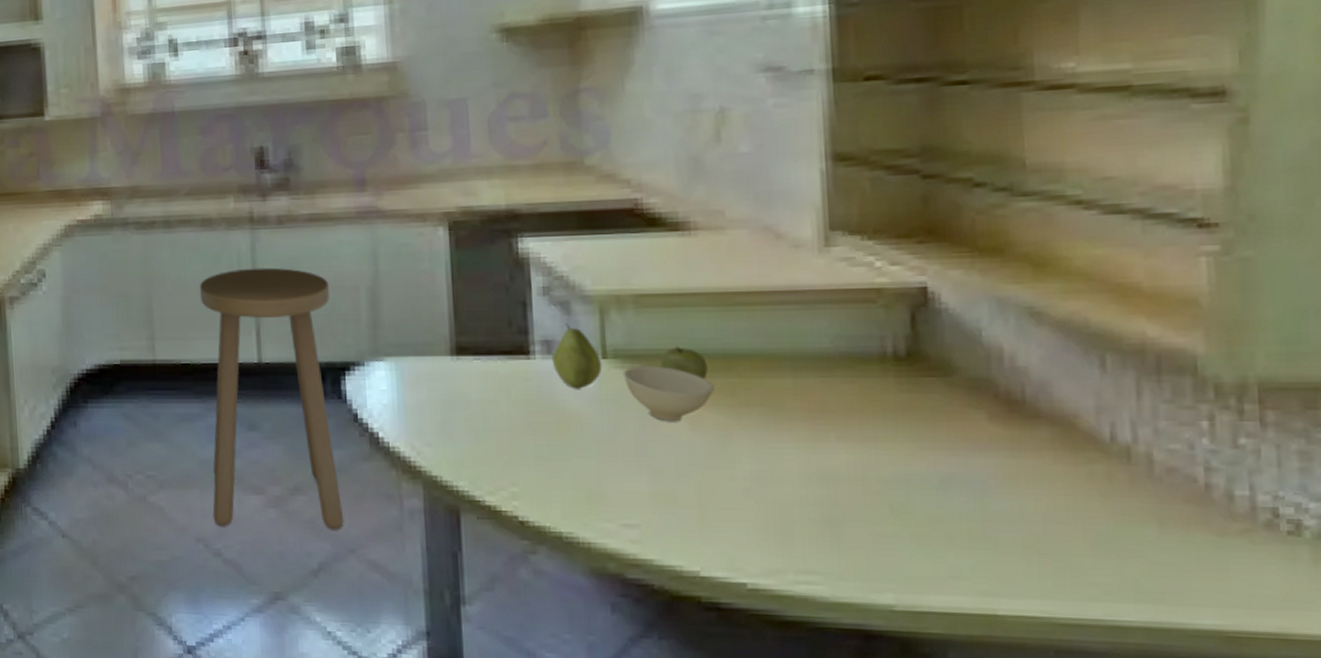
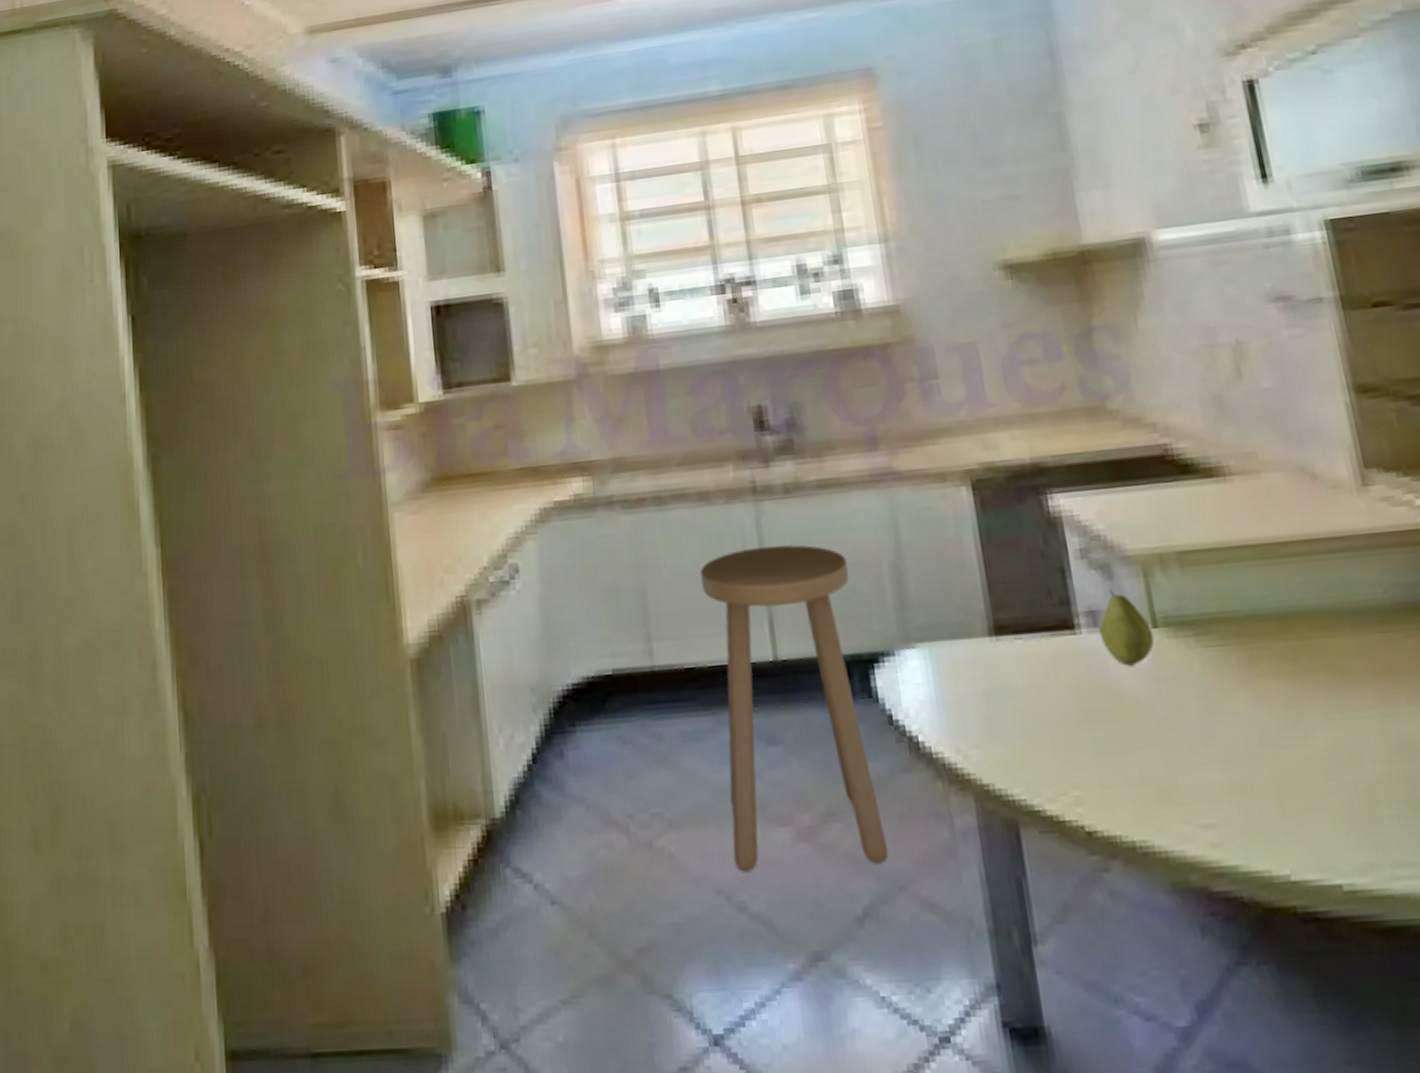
bowl: present [622,366,714,422] -> none [1176,632,1275,698]
fruit: present [661,345,708,380] -> none [1214,607,1266,645]

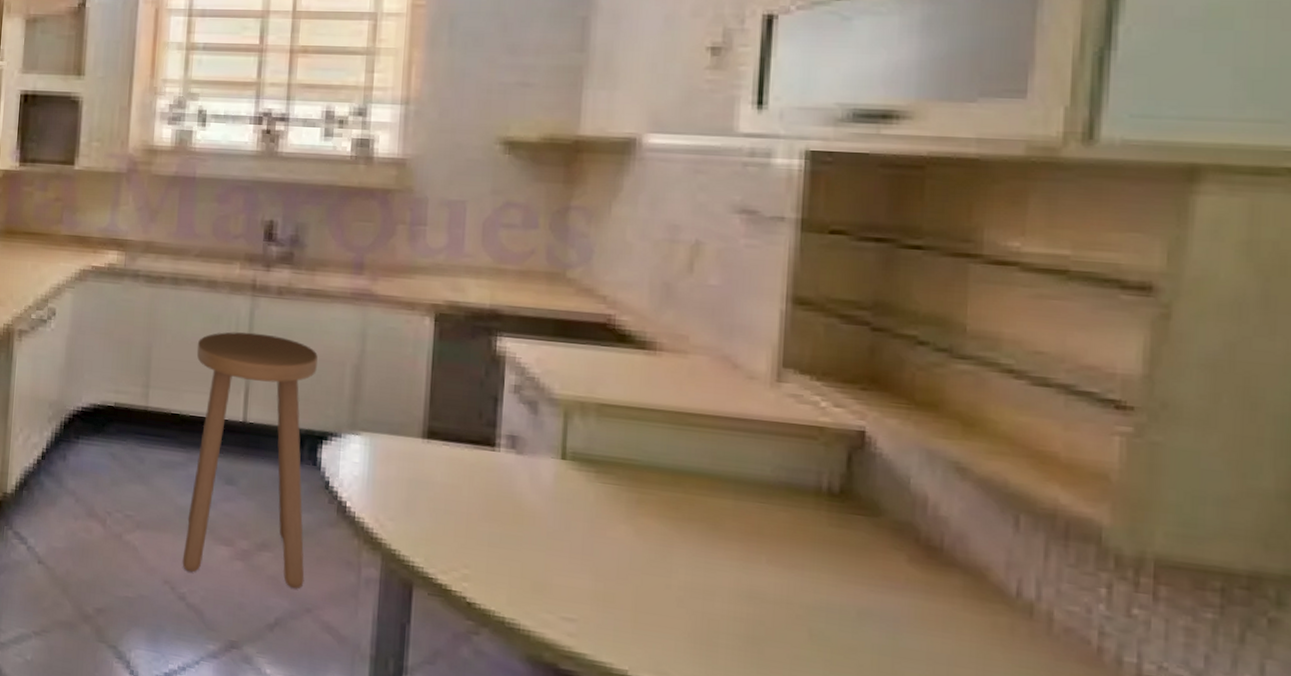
fruit: present [1098,589,1155,666] -> none [514,421,561,485]

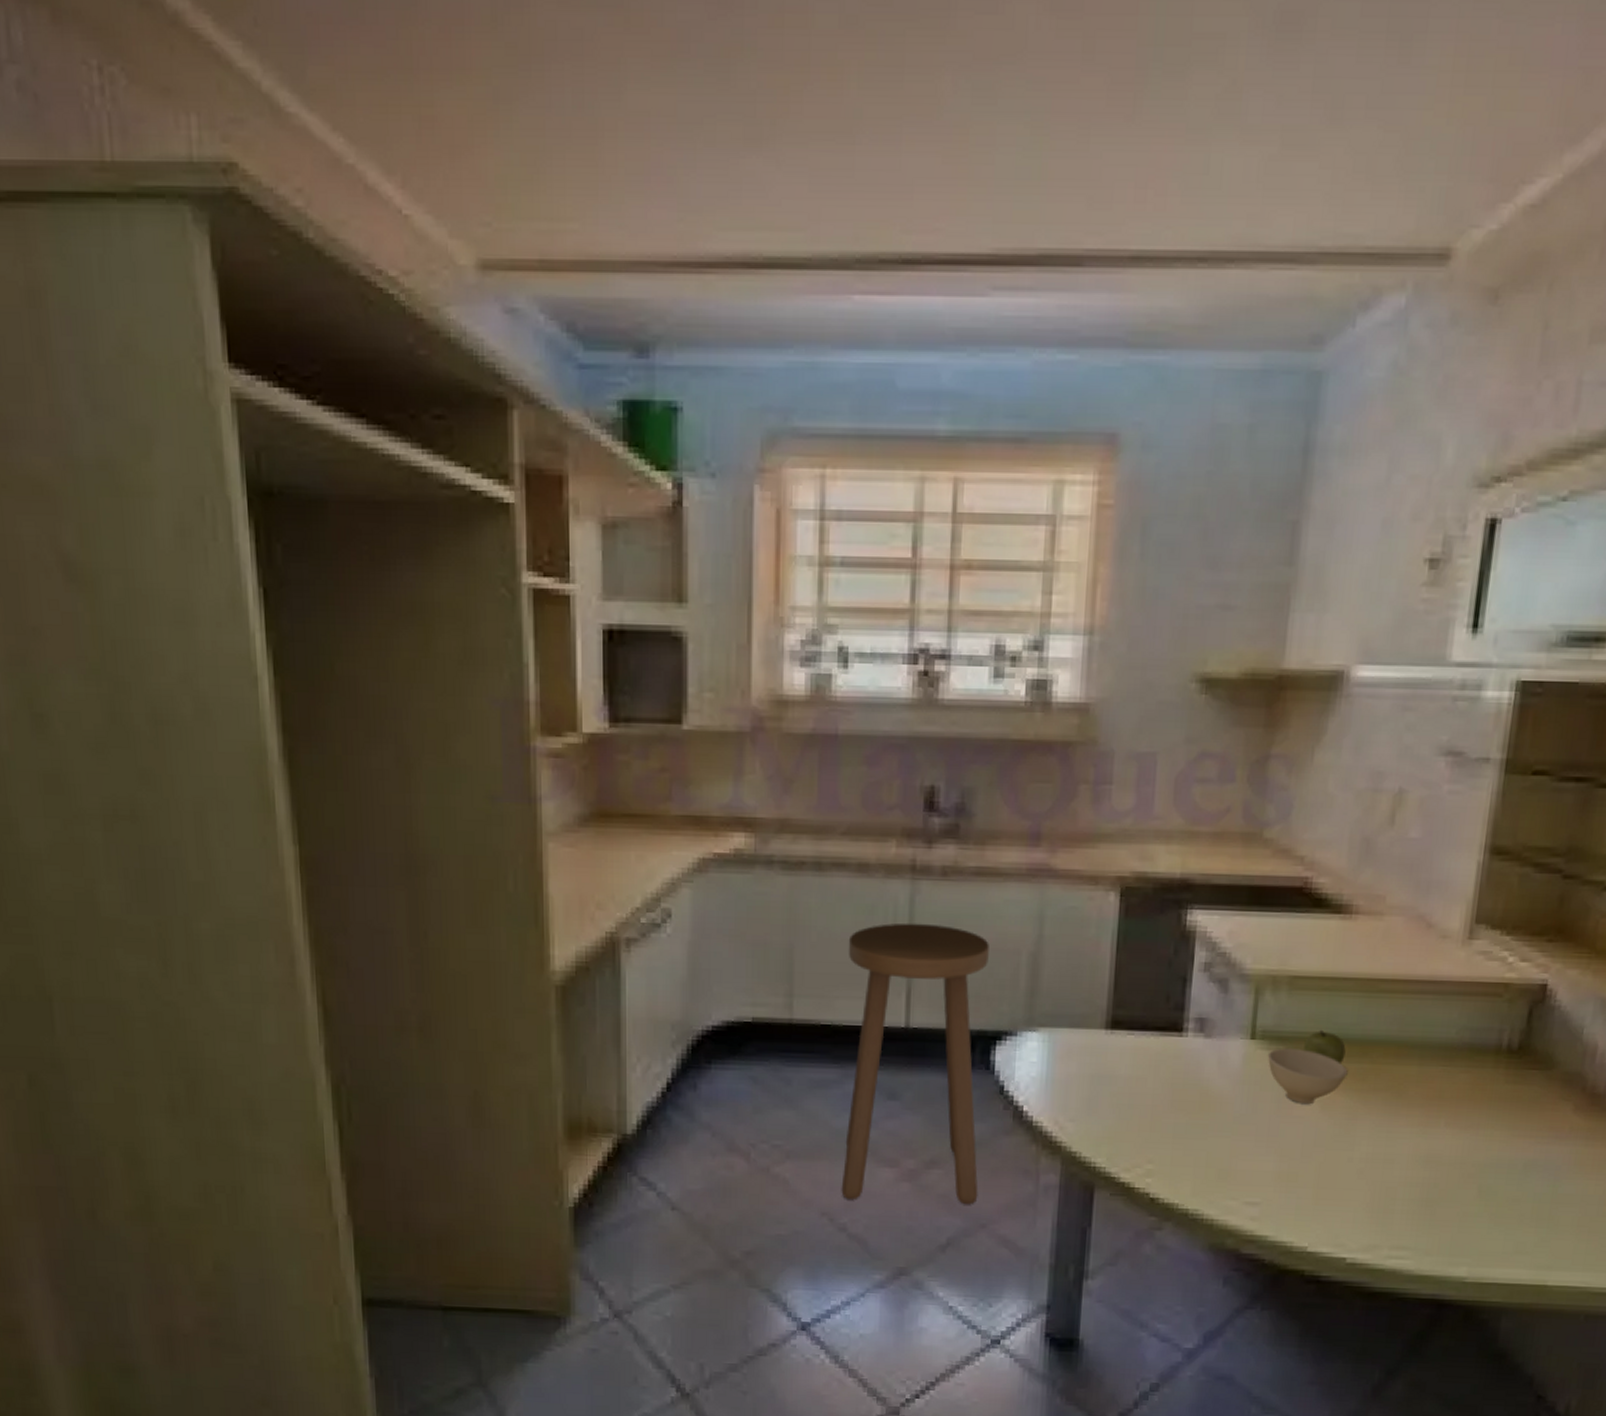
bowl: none [578,470,661,528] -> present [1267,1048,1348,1105]
fruit: none [614,456,657,491] -> present [1303,1029,1346,1065]

